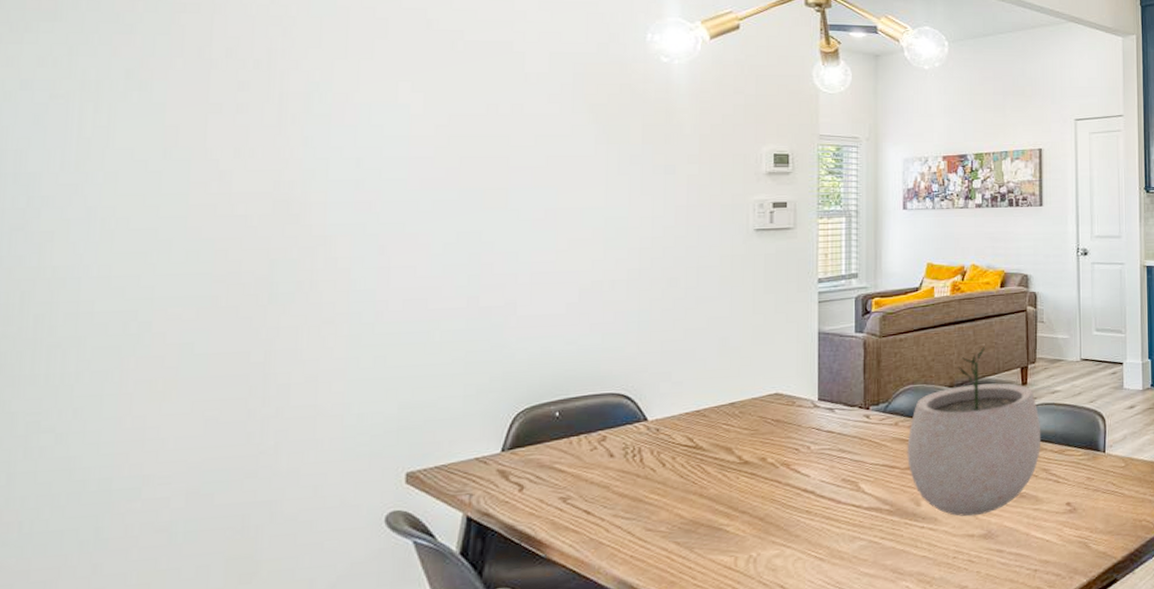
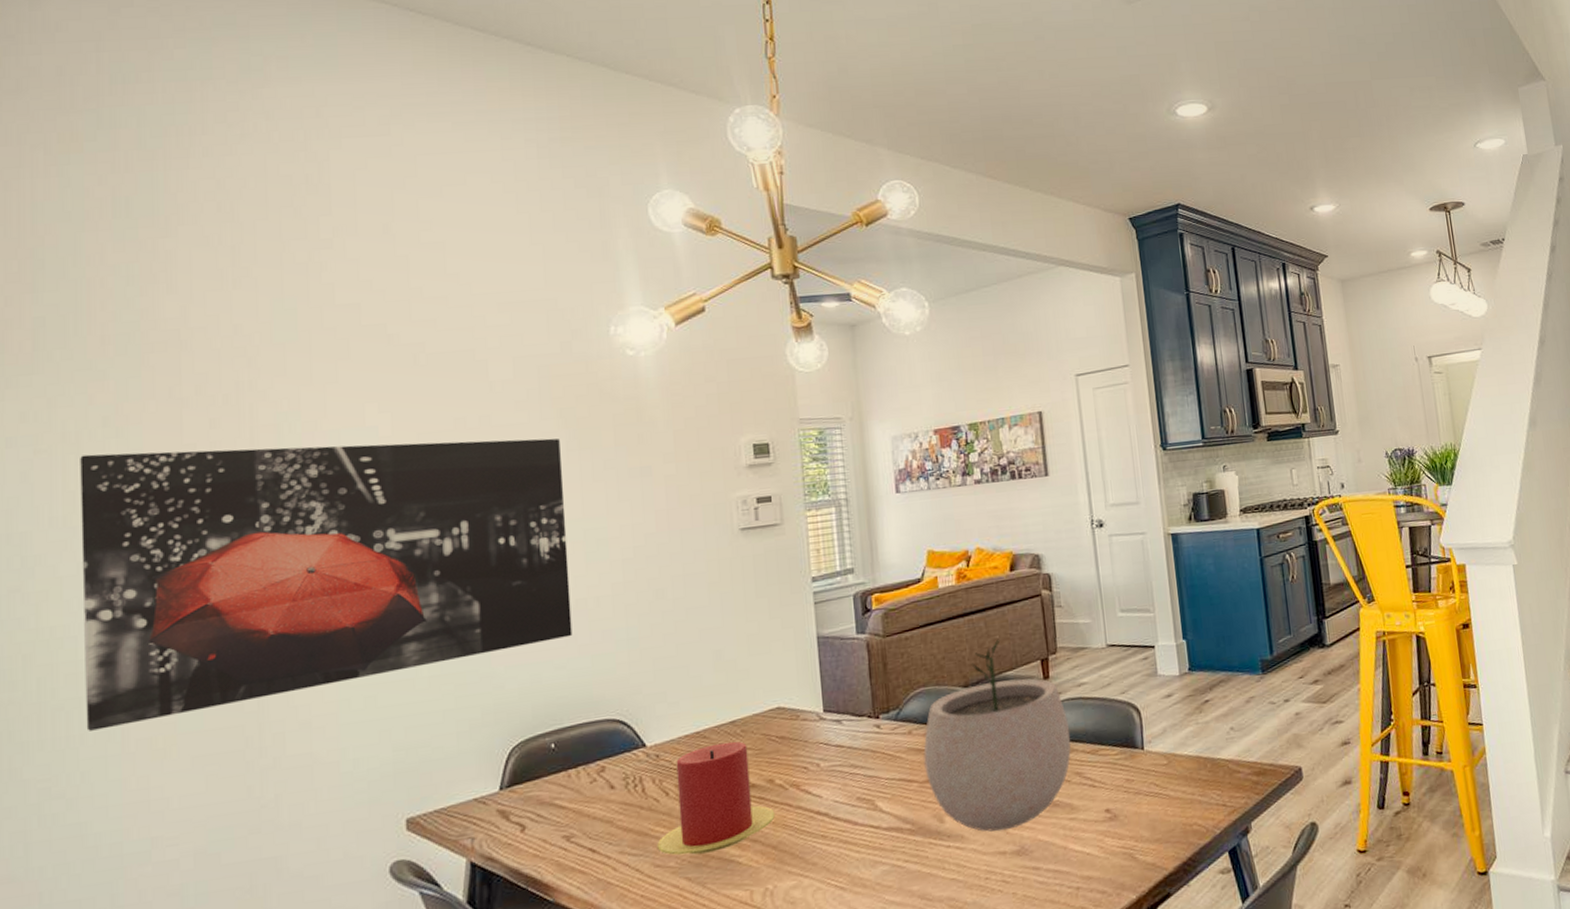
wall art: none [83,104,589,370] -> present [80,438,573,731]
candle: none [650,421,764,522] -> present [657,741,775,855]

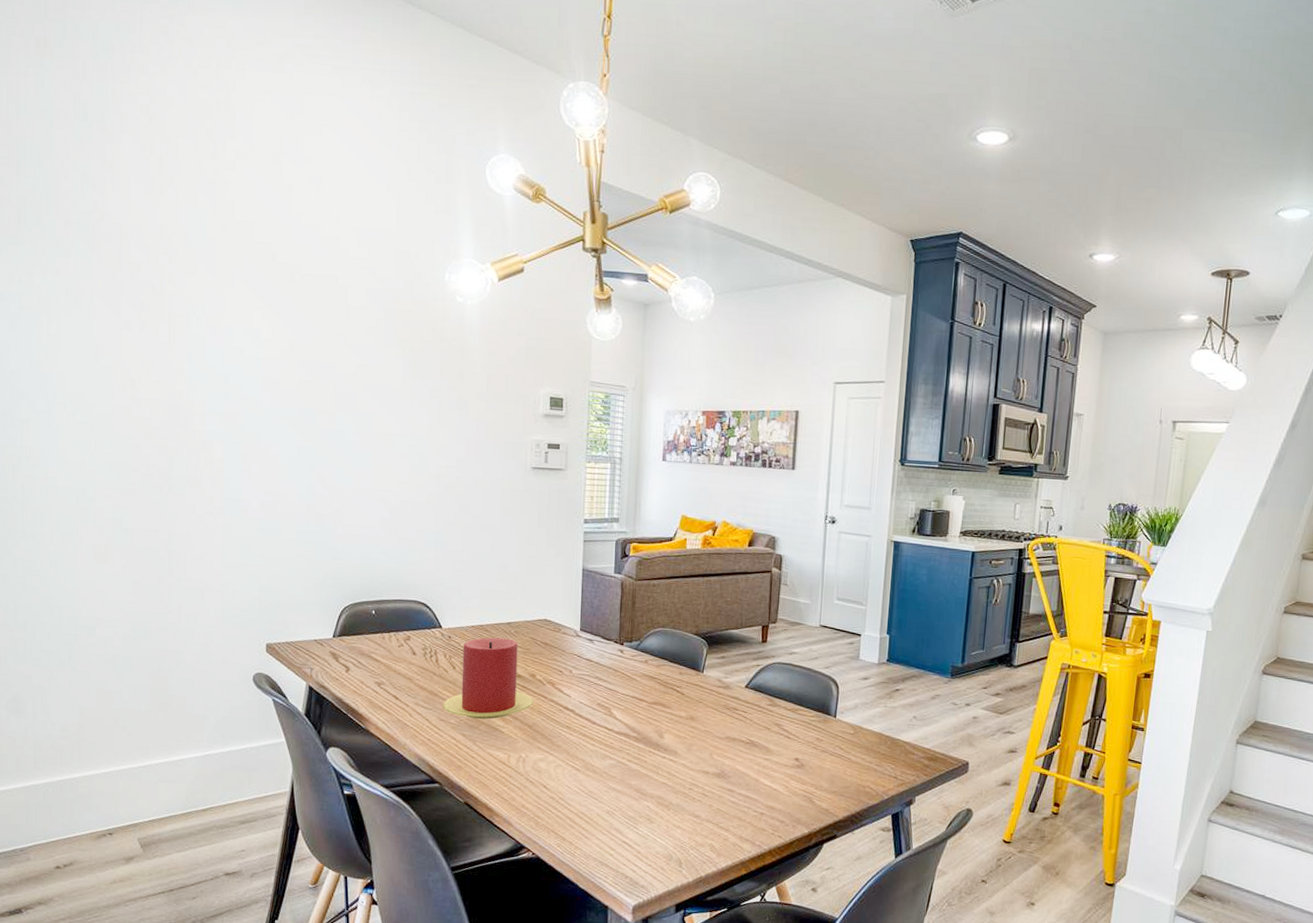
wall art: present [80,438,573,731] -> none [50,317,398,532]
plant pot: present [923,638,1071,832] -> none [654,601,777,756]

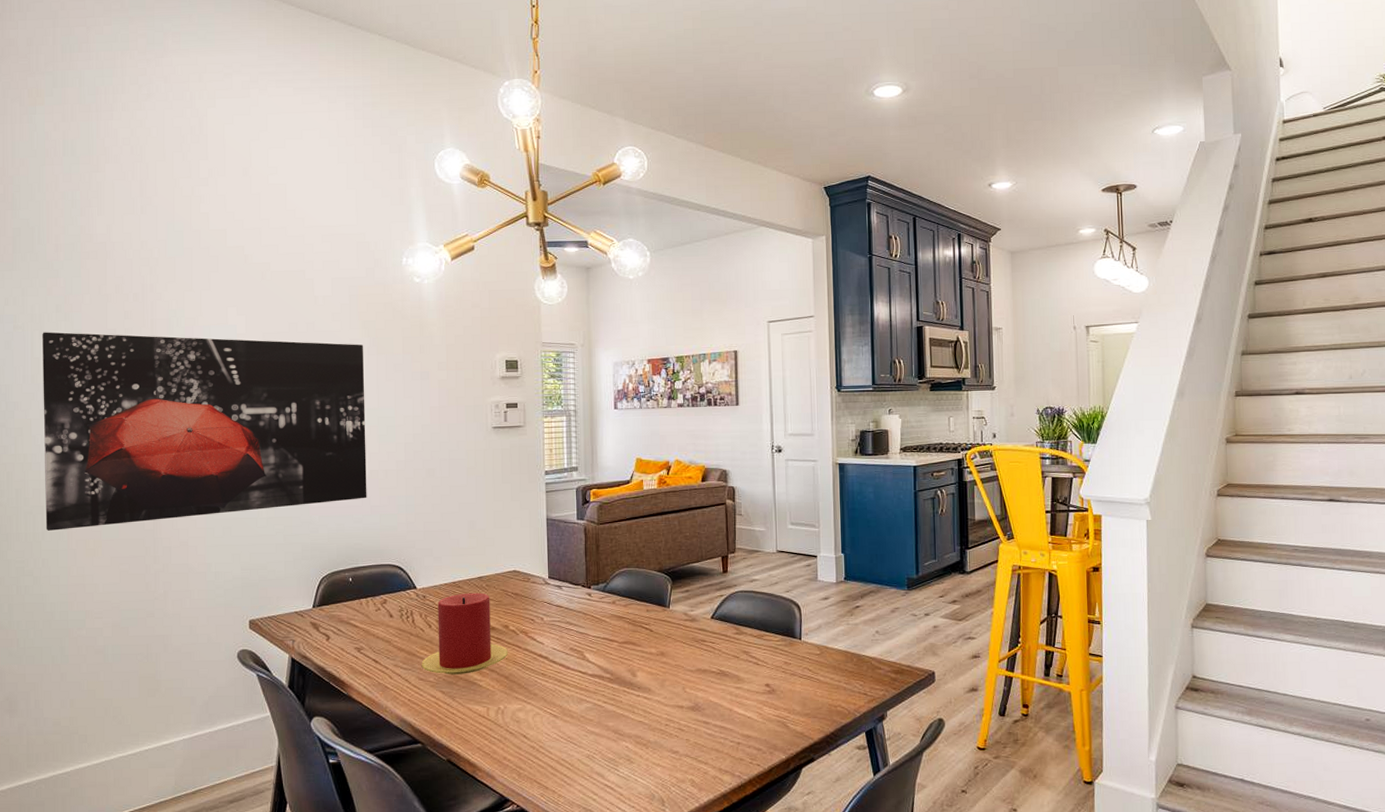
wall art: none [50,317,398,532] -> present [42,332,367,531]

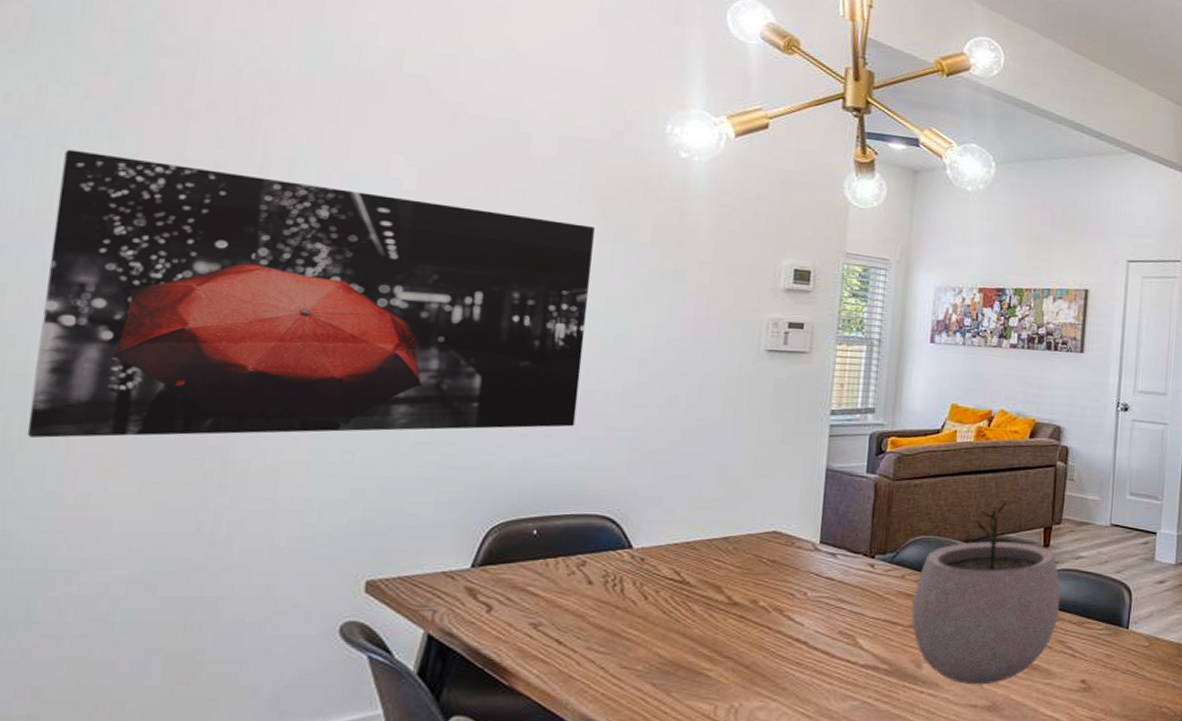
candle: present [421,592,508,675] -> none [626,557,753,662]
plant pot: none [623,536,742,690] -> present [911,501,1061,685]

